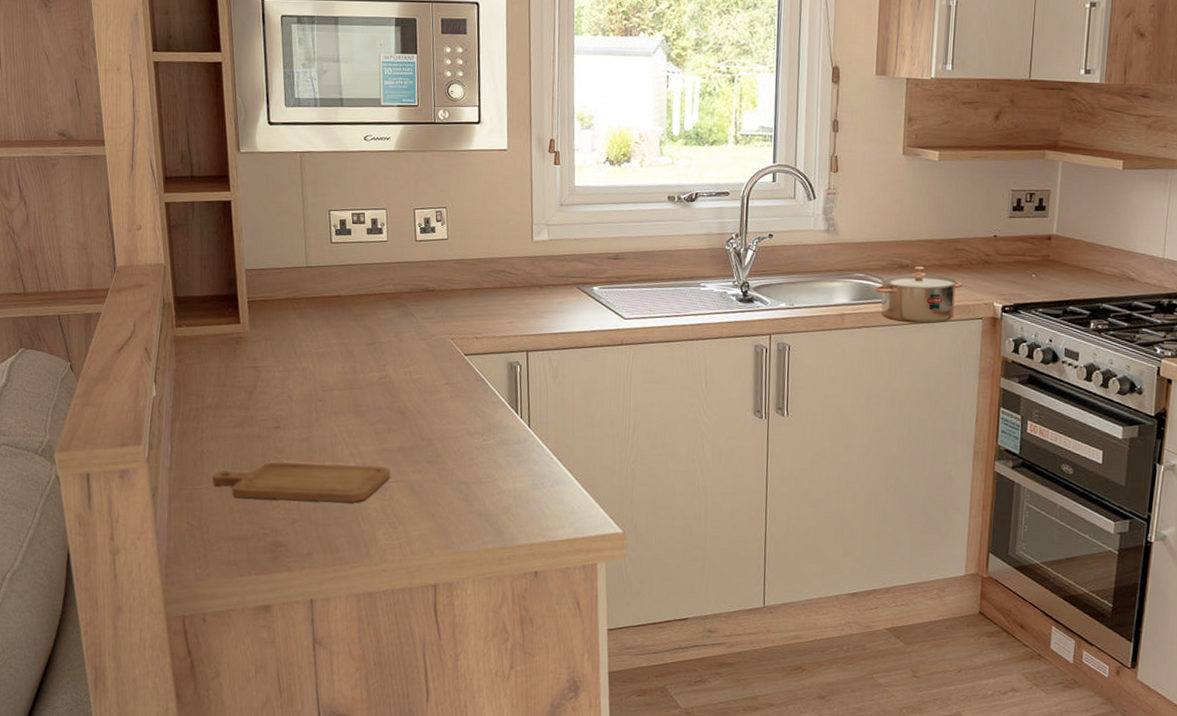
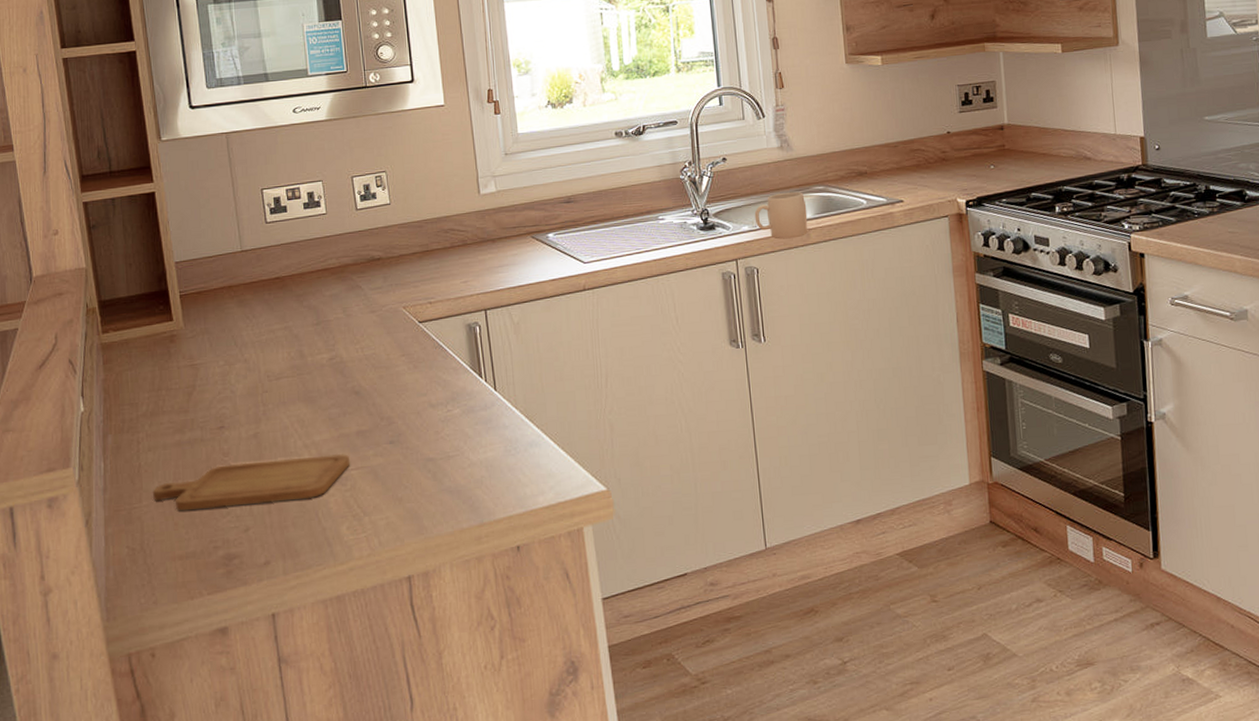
mug: none [793,275,845,321] -> present [754,191,808,240]
cooking pot: present [872,266,964,324] -> none [833,171,925,231]

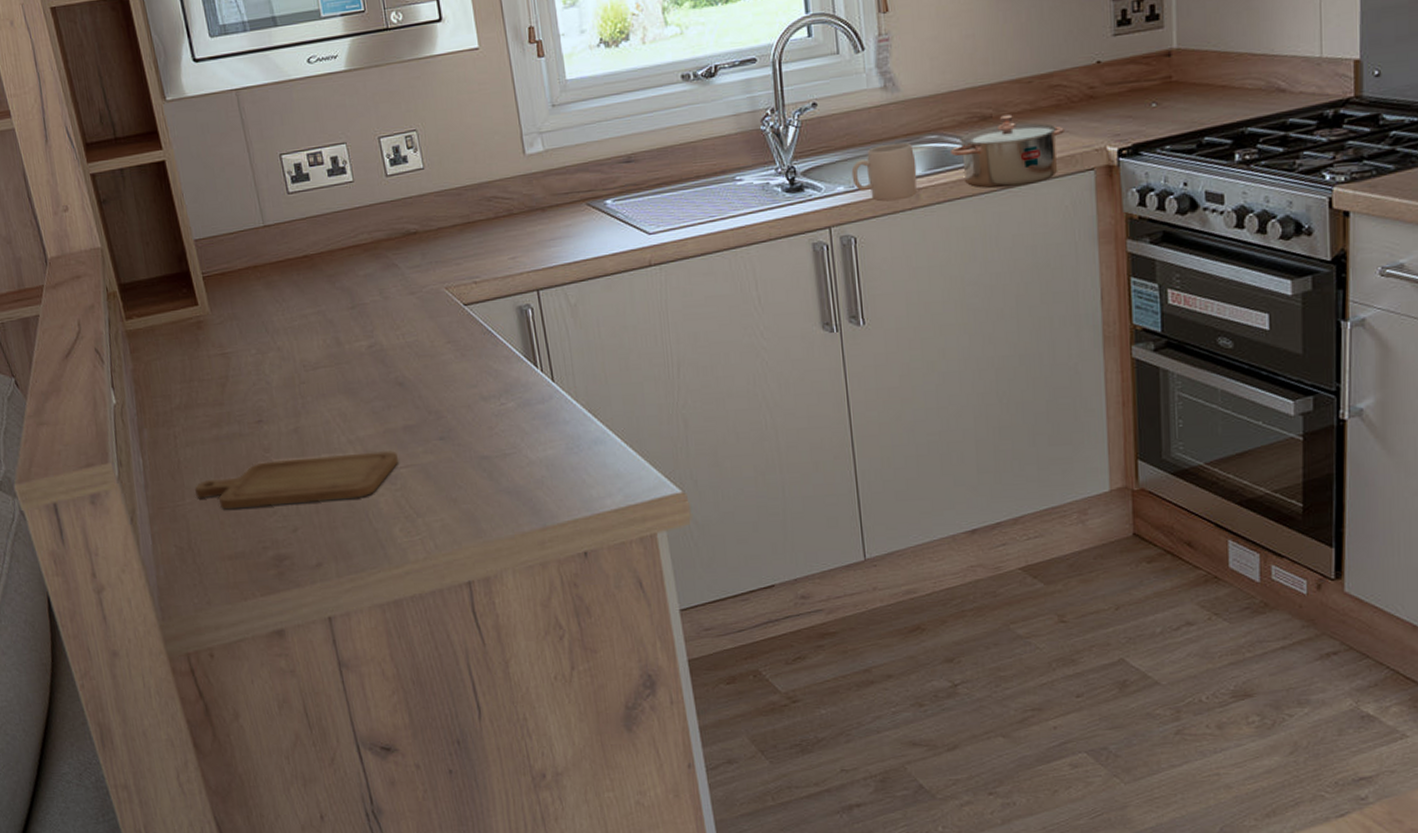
cooking pot: none [833,171,925,231] -> present [949,114,1066,189]

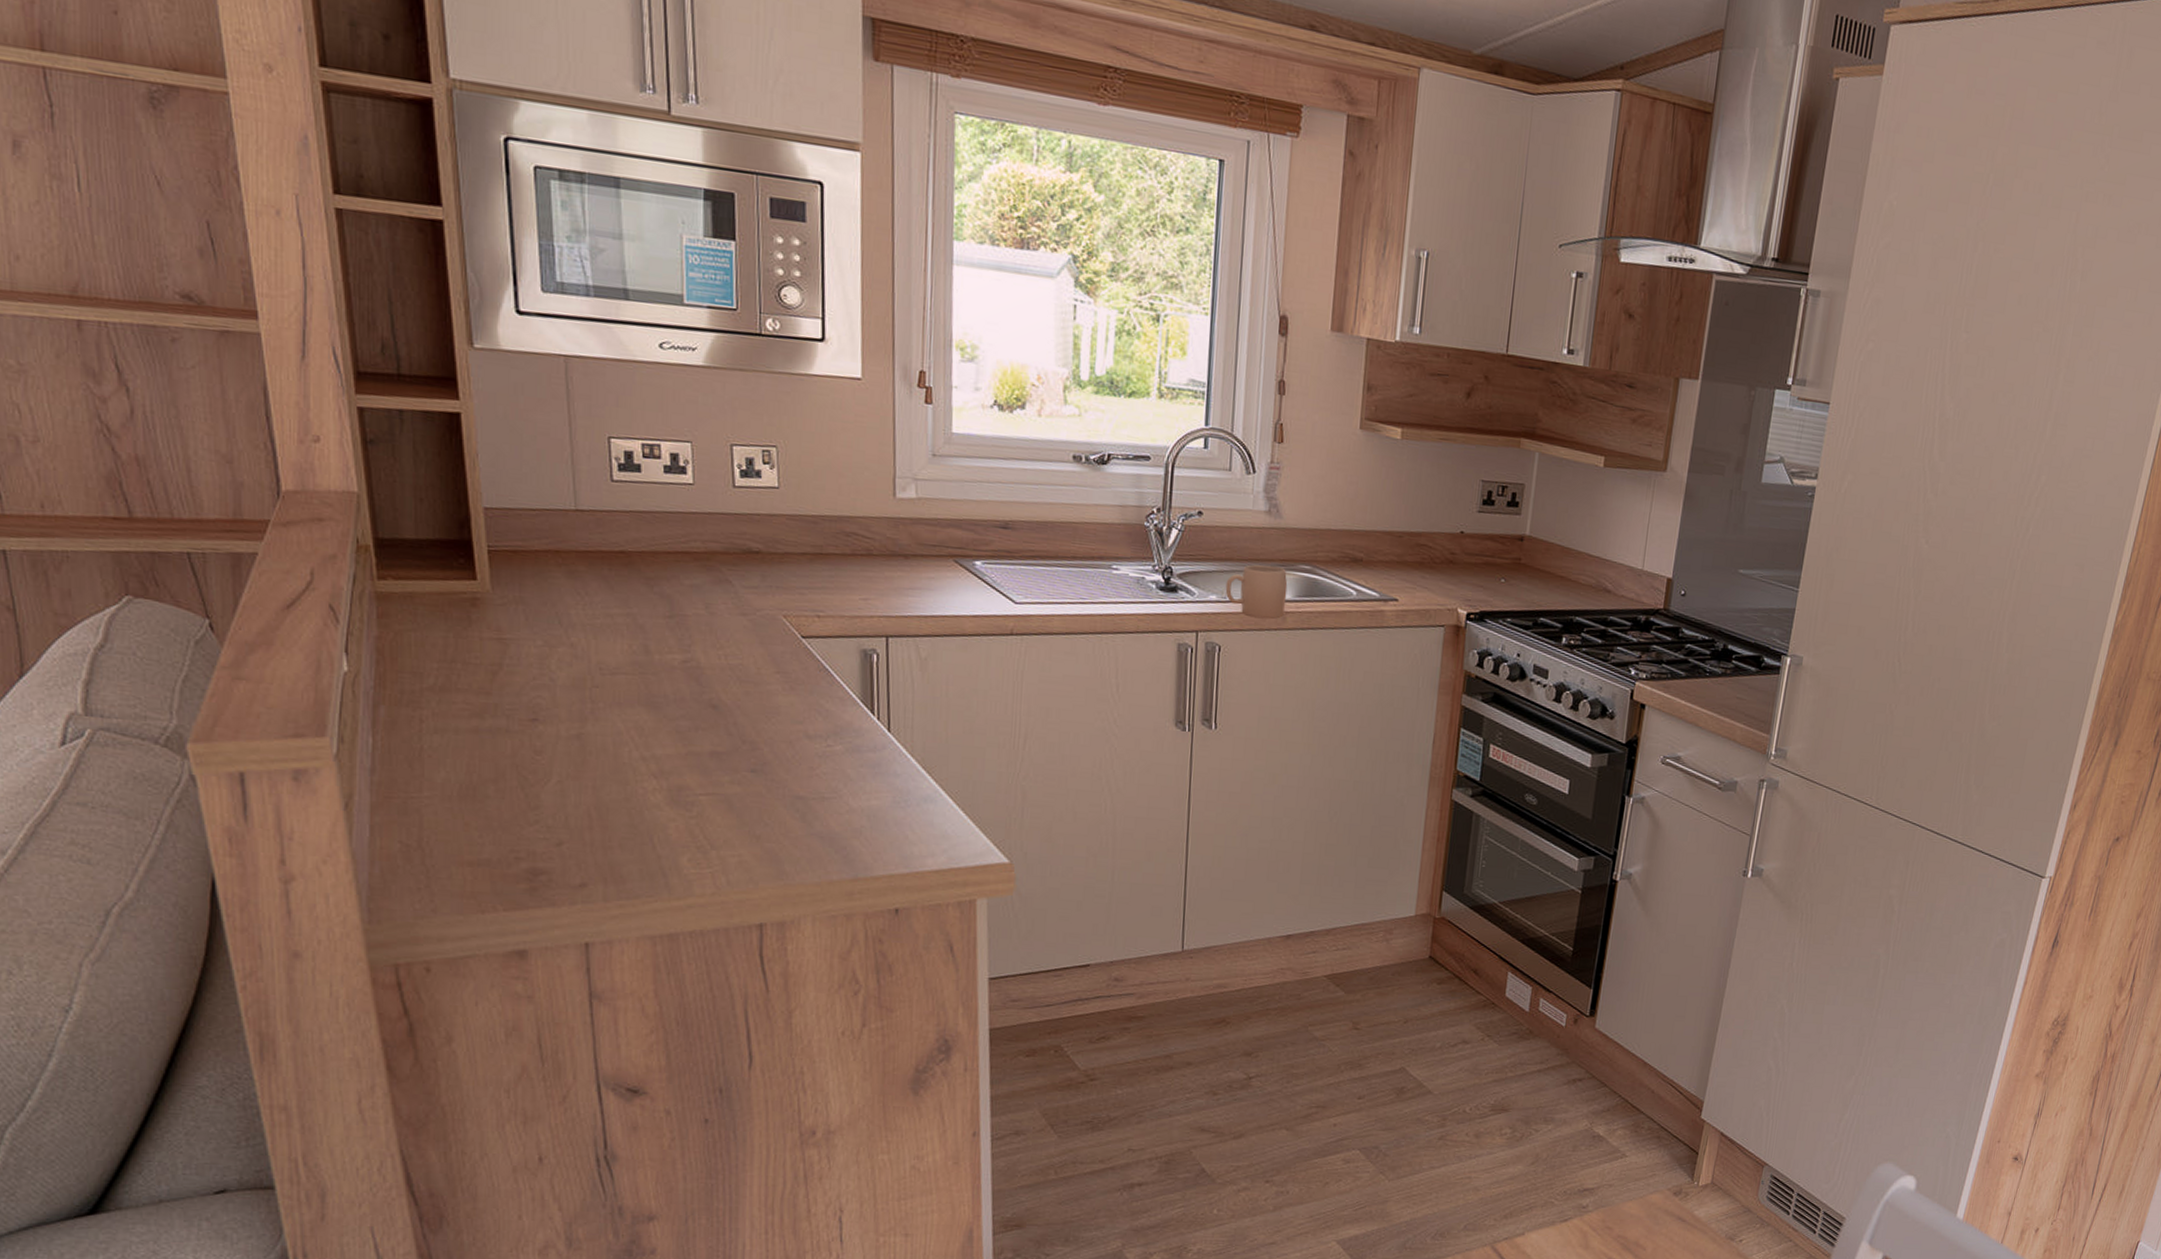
chopping board: present [195,450,399,510] -> none [438,764,699,821]
cooking pot: present [949,114,1066,189] -> none [1319,561,1425,629]

